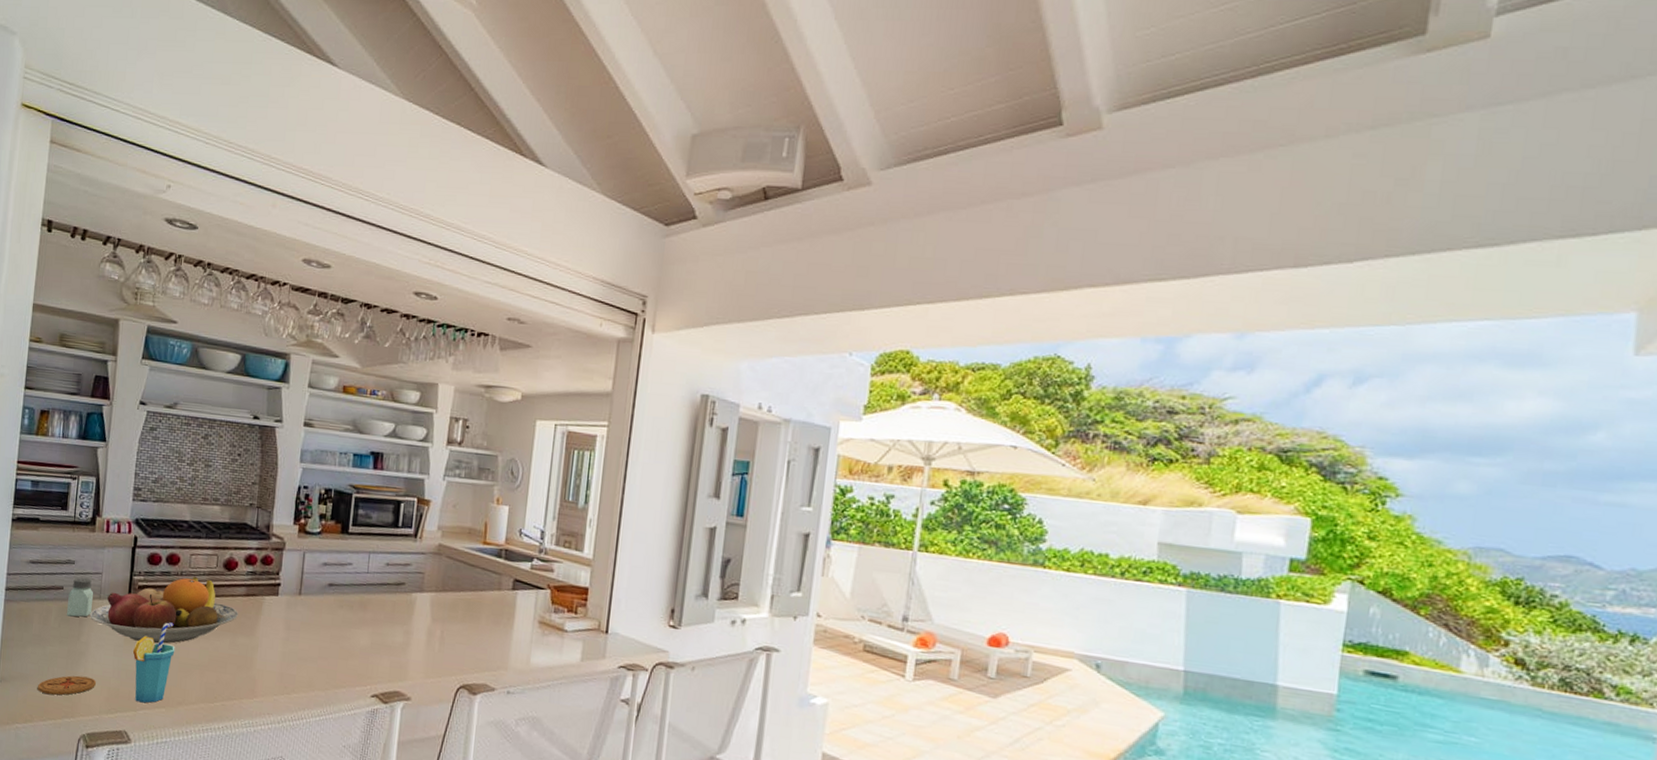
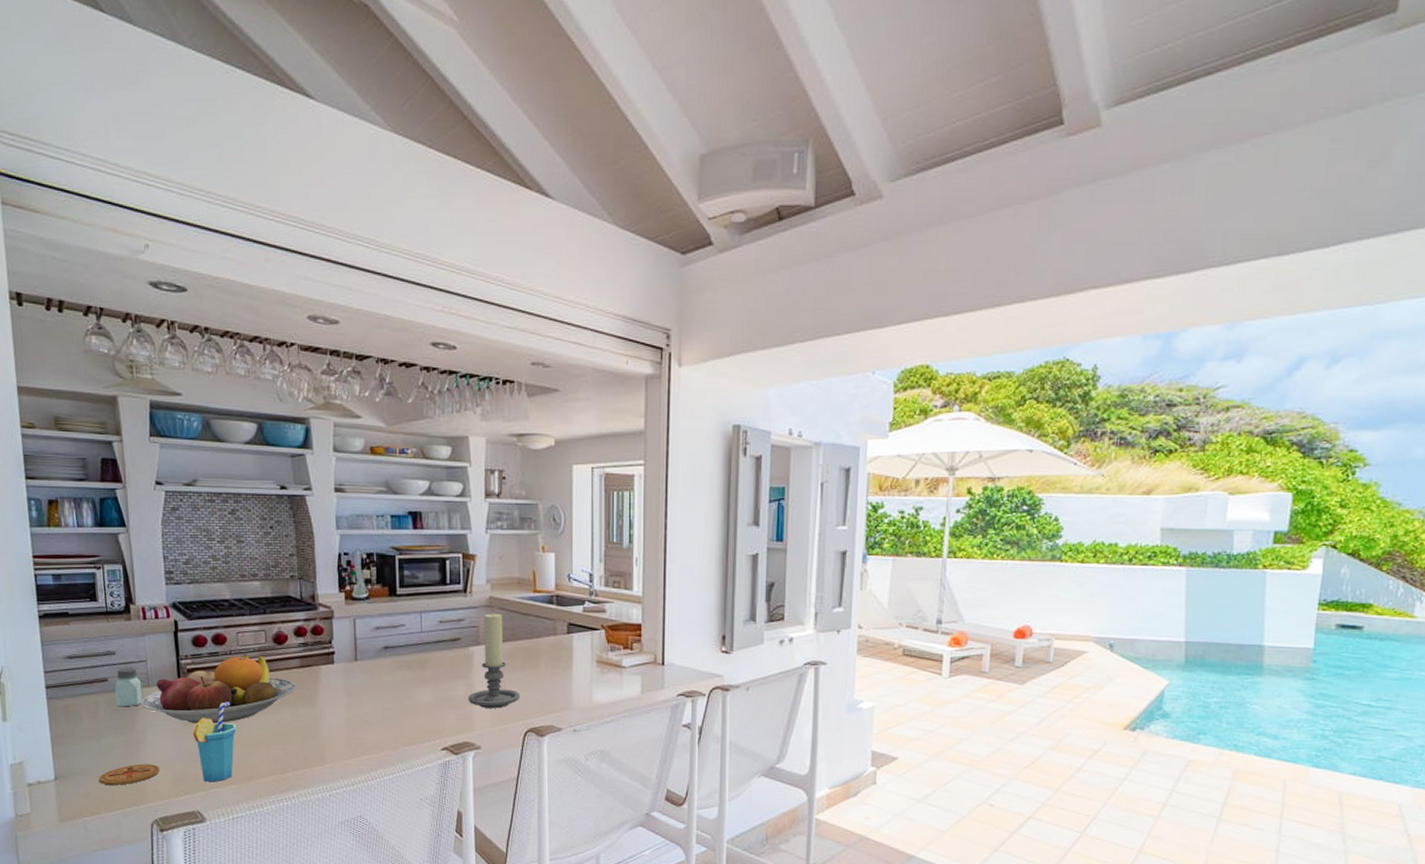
candle holder: none [404,560,458,660] -> present [468,613,521,709]

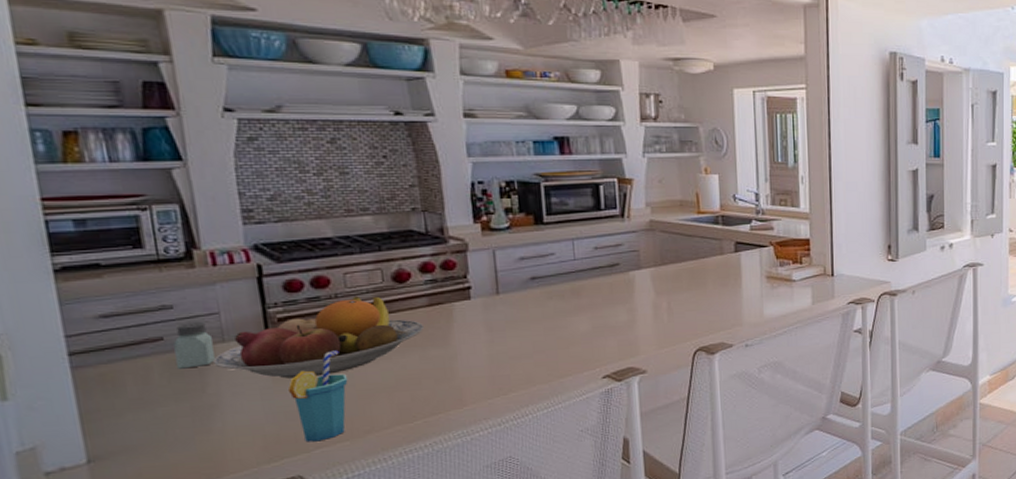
coaster: present [98,764,160,785] -> none [154,430,244,461]
candle holder: present [468,613,521,709] -> none [630,236,688,332]

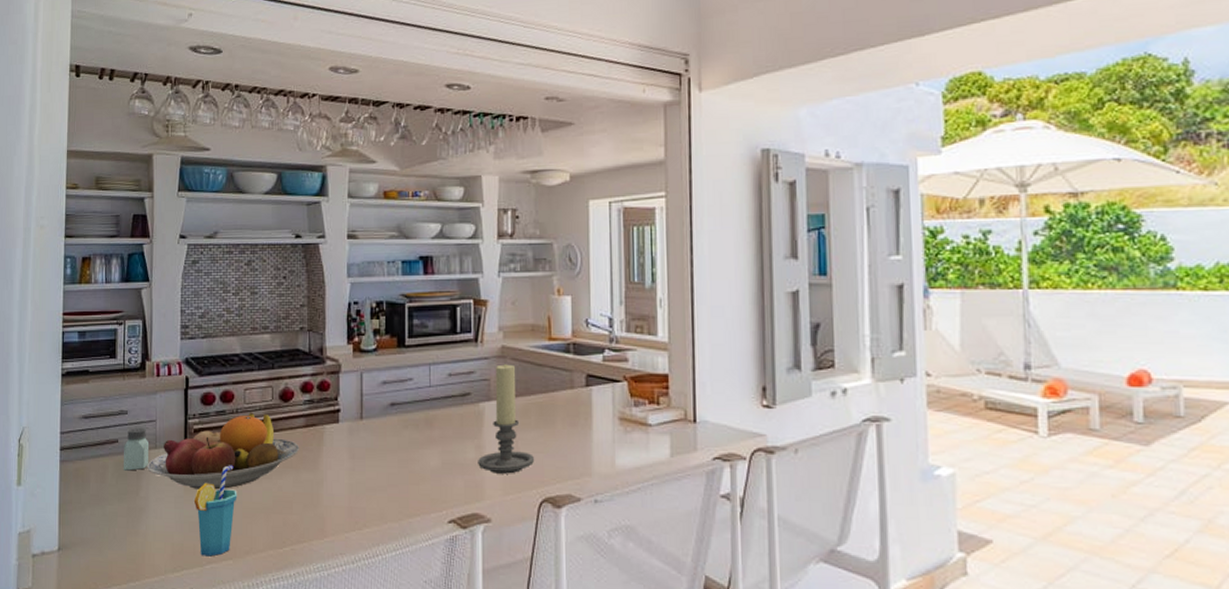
candle holder: none [630,236,688,332] -> present [478,364,535,474]

